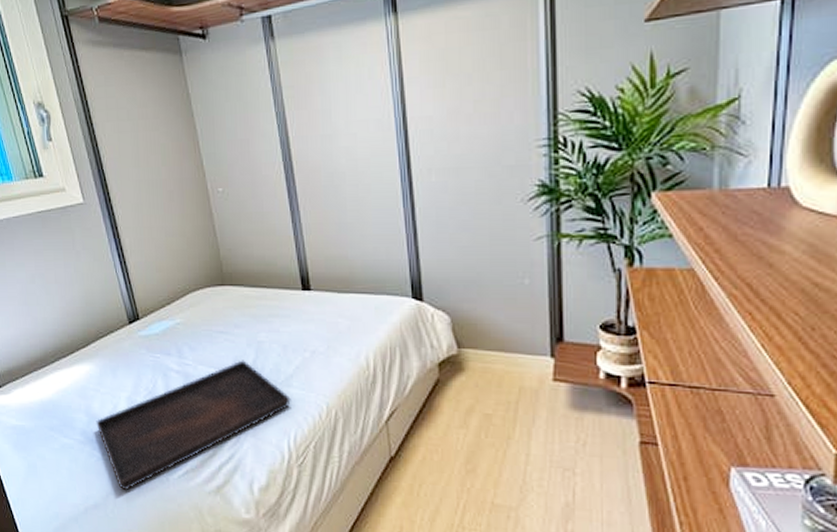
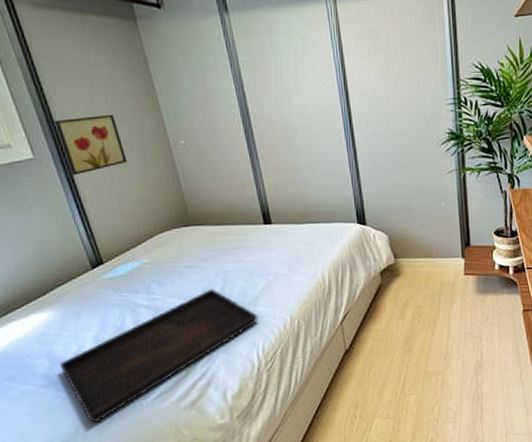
wall art: none [102,158,166,223] -> present [53,115,127,176]

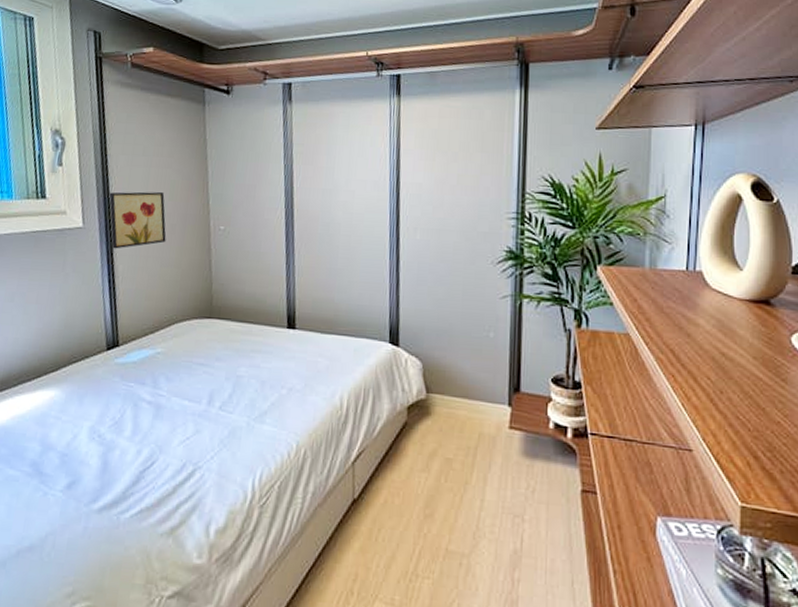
serving tray: present [59,289,258,423] -> none [49,393,262,531]

